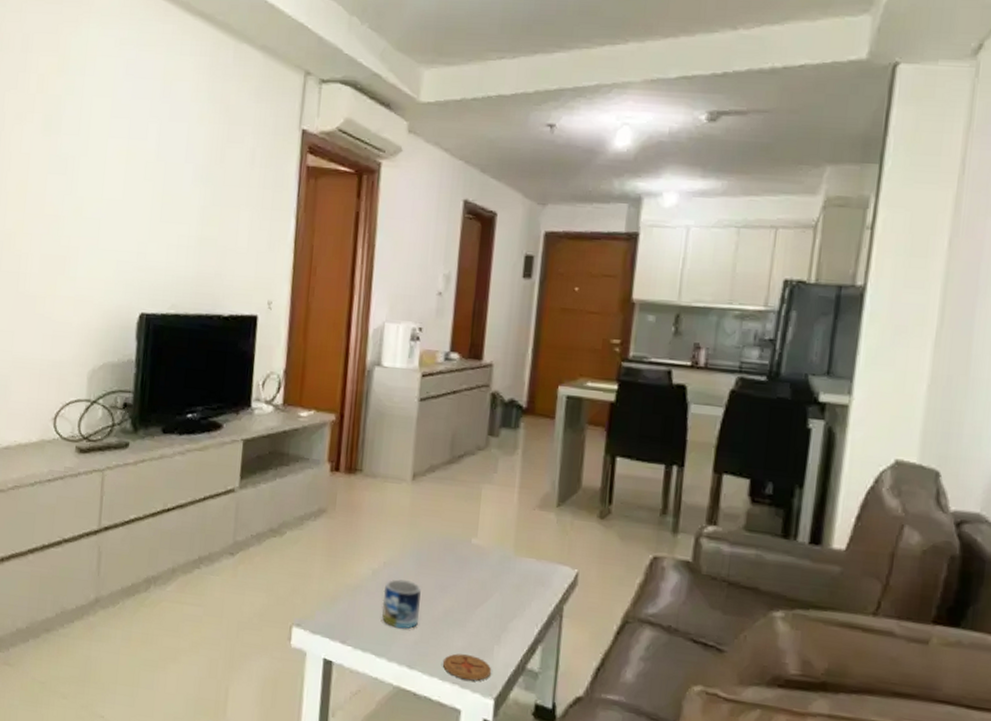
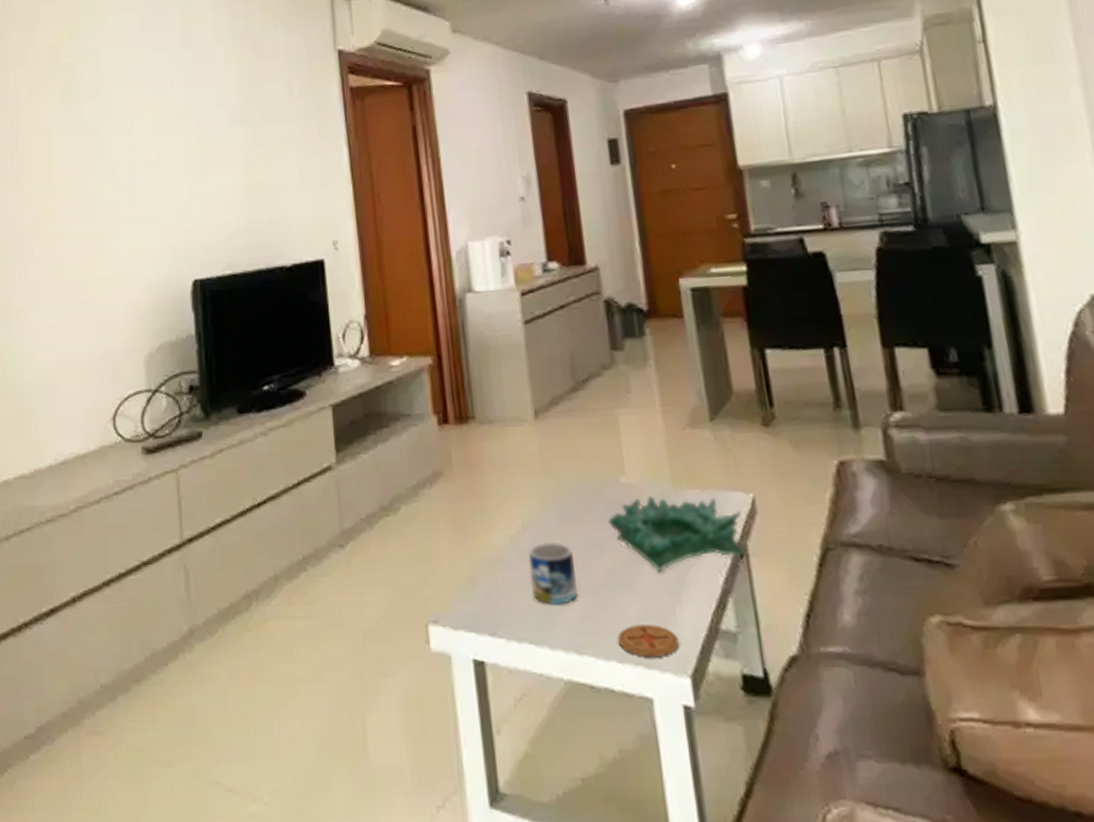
decorative bowl: none [455,557,565,618] -> present [608,495,747,573]

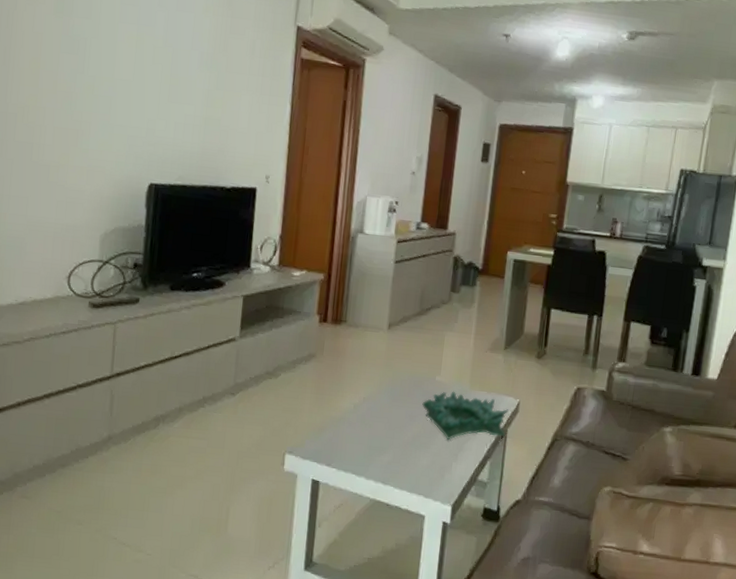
mug: present [528,542,578,605] -> none [361,411,394,452]
coaster: present [617,625,680,658] -> none [410,470,450,492]

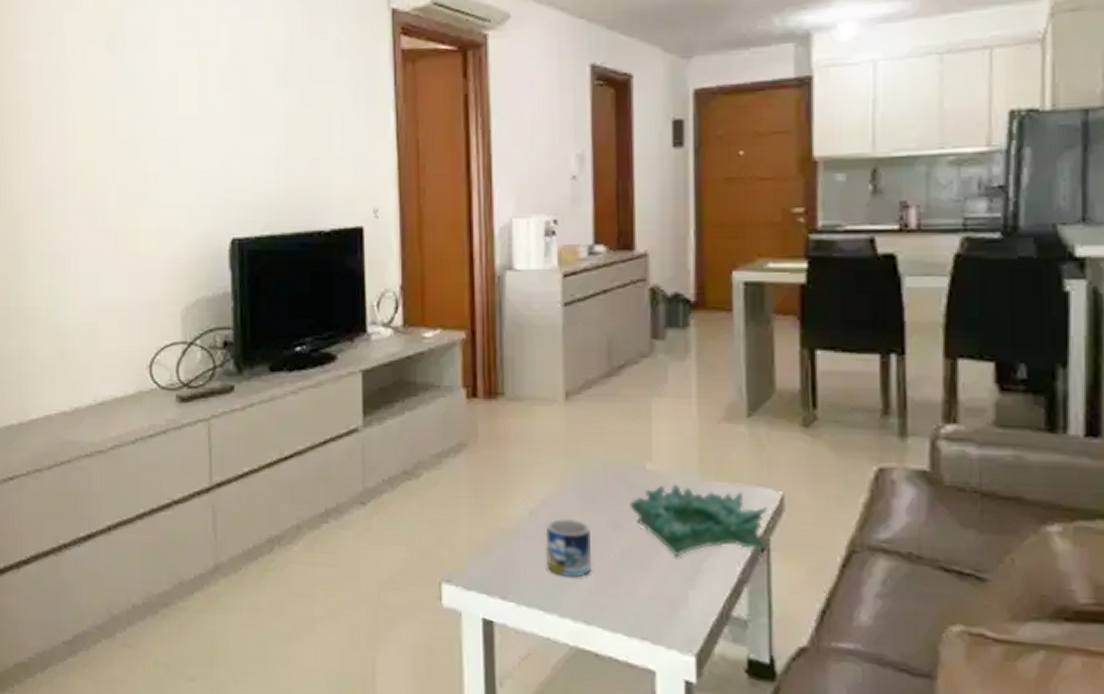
mug: none [361,411,394,452] -> present [545,519,591,578]

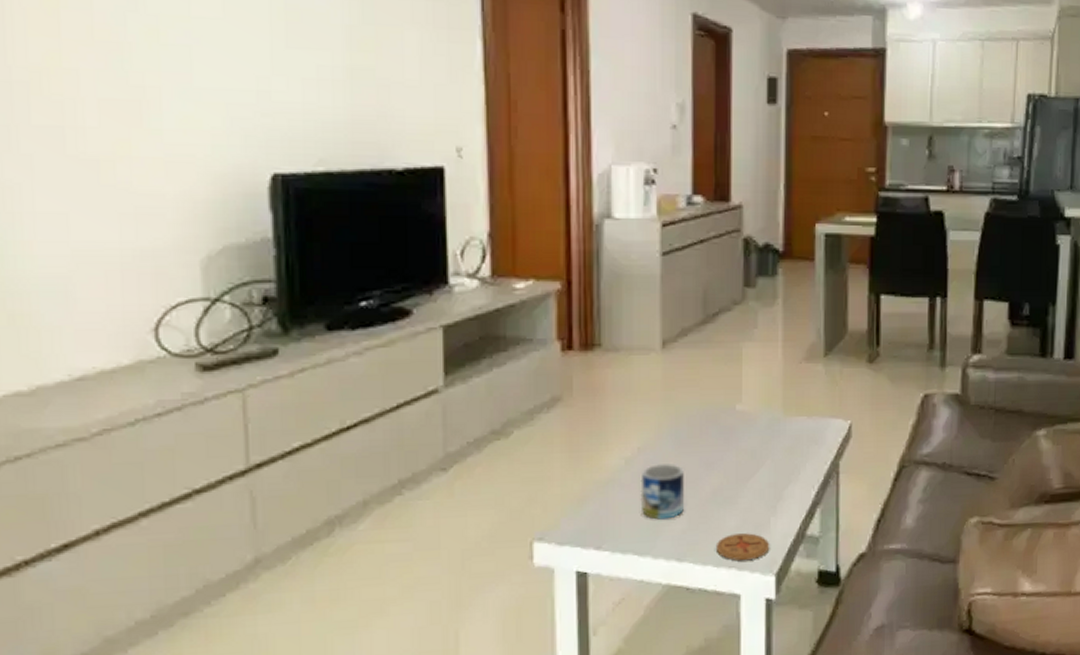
coaster: none [626,603,689,635] -> present [715,533,770,561]
decorative bowl: present [630,483,768,557] -> none [721,421,838,489]

